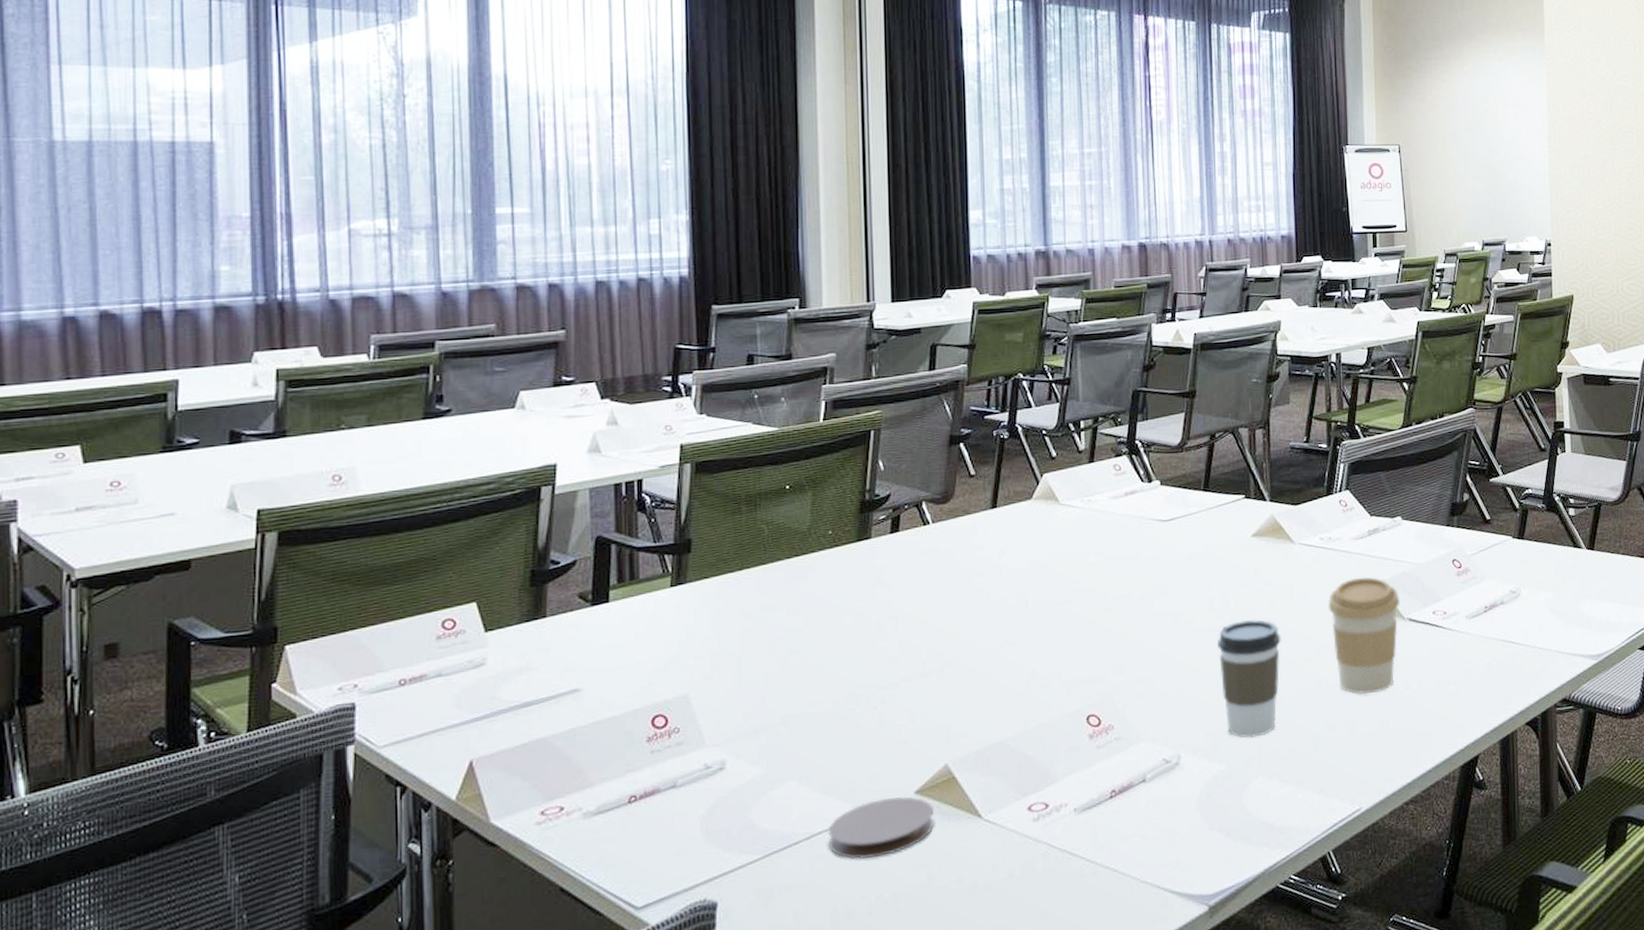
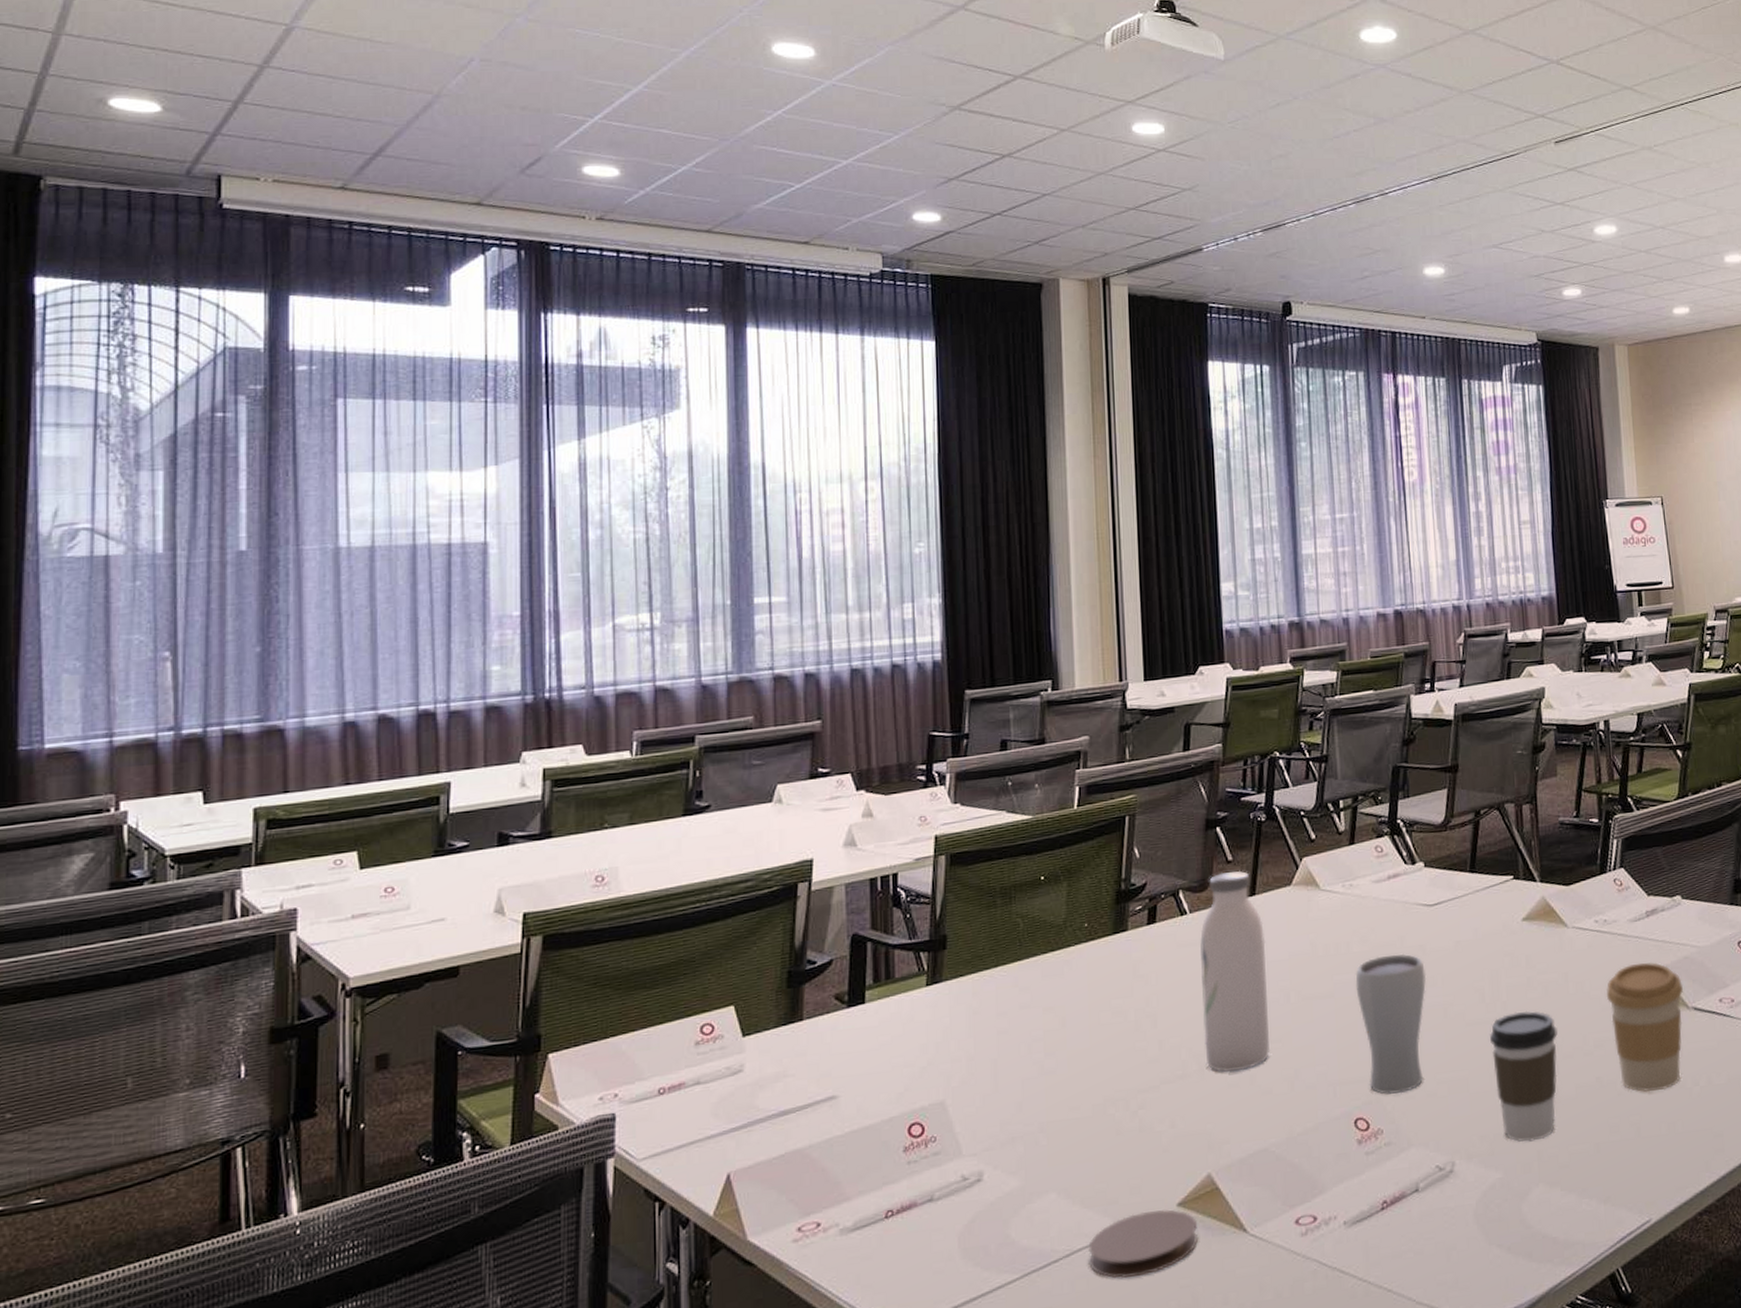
water bottle: none [942,484,1008,672] -> present [1200,870,1271,1073]
drinking glass: none [1091,564,1159,694] -> present [1355,953,1427,1095]

